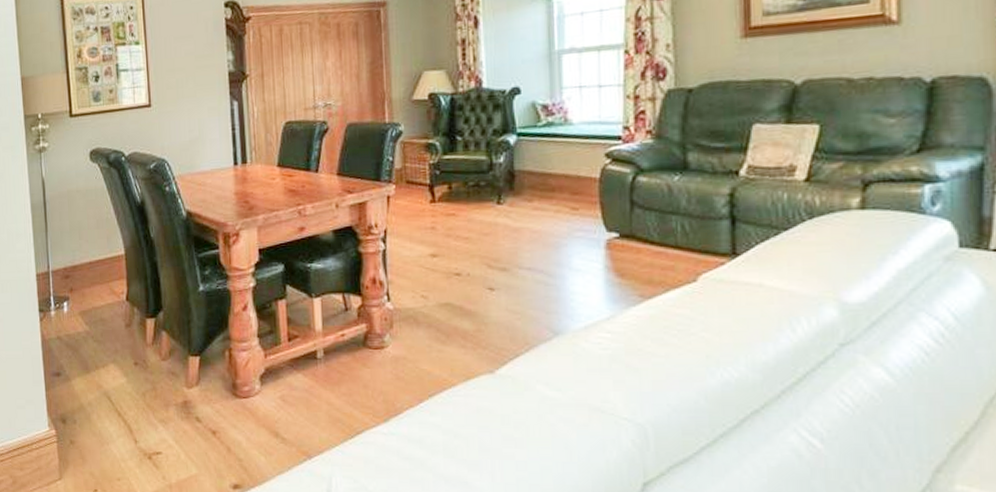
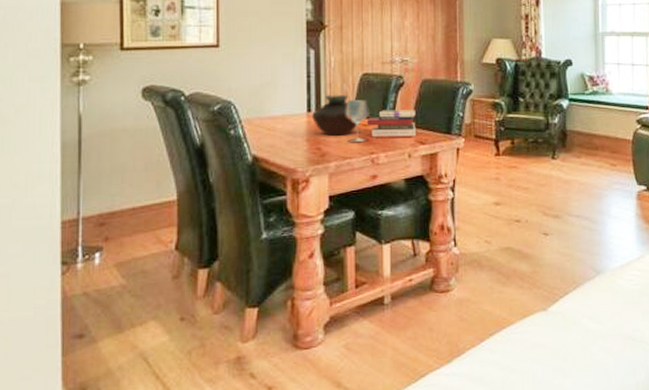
vase: none [237,145,283,189] -> present [311,95,357,137]
wine glass: none [270,149,294,195] -> present [345,100,369,143]
books: none [292,156,344,189] -> present [366,109,417,139]

